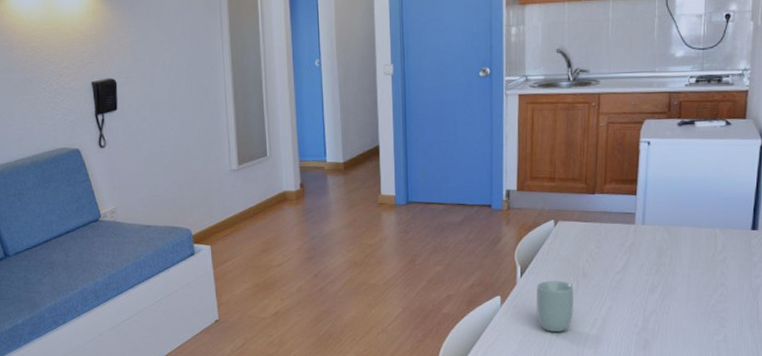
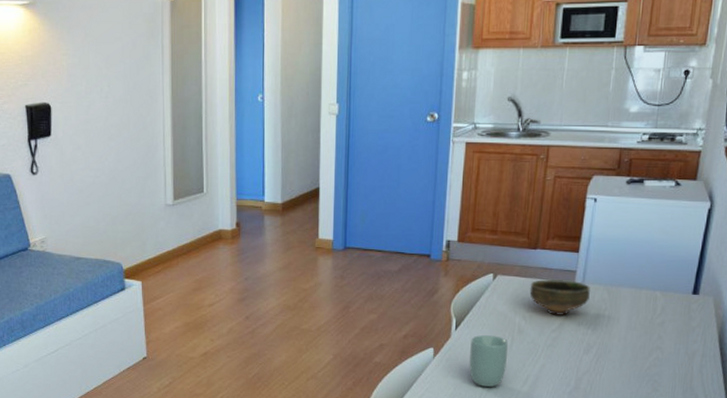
bowl: none [591,221,650,259] -> present [529,278,590,316]

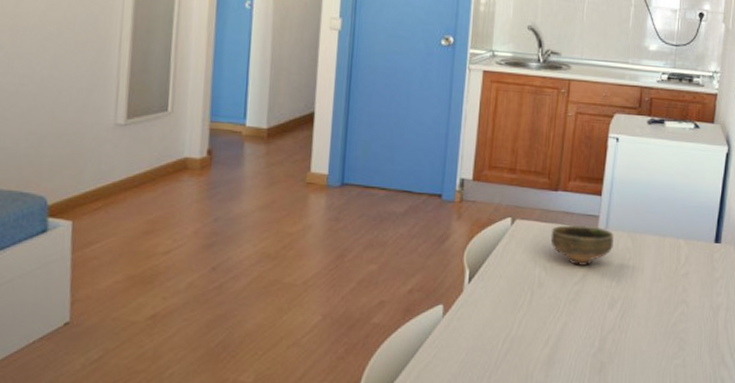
cup: present [469,335,509,387] -> none [483,289,528,350]

